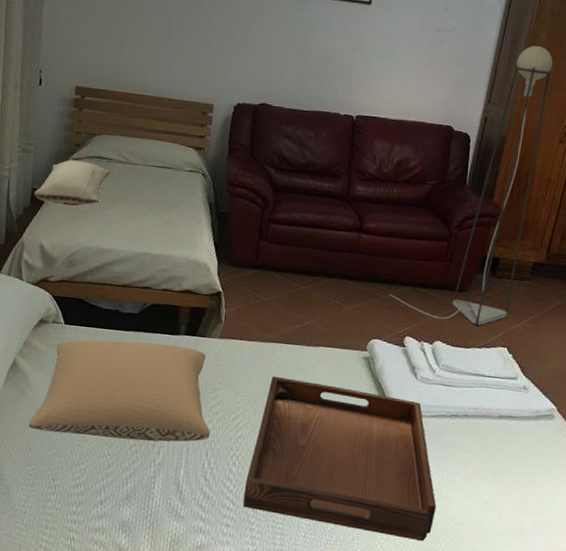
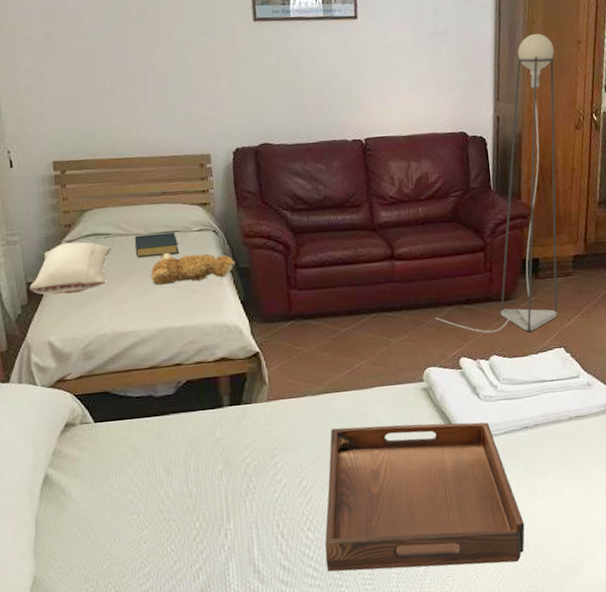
pillow: present [28,339,210,442] -> none [76,418,278,544]
hardback book: none [130,165,170,188] -> present [134,232,179,257]
teddy bear: none [140,186,217,218] -> present [151,253,236,285]

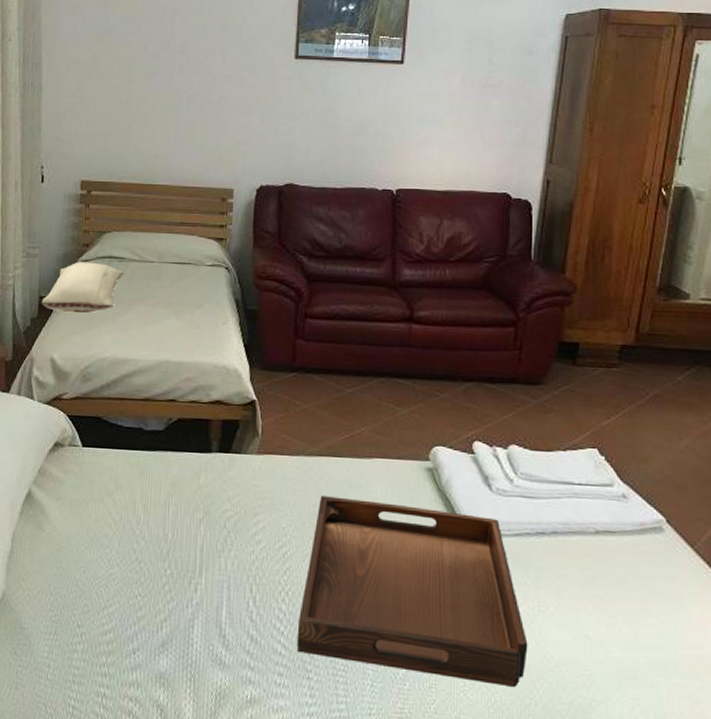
hardback book: present [134,232,179,257] -> none [146,263,189,287]
teddy bear: present [151,253,236,285] -> none [158,285,244,318]
floor lamp: present [435,34,558,333] -> none [451,94,622,425]

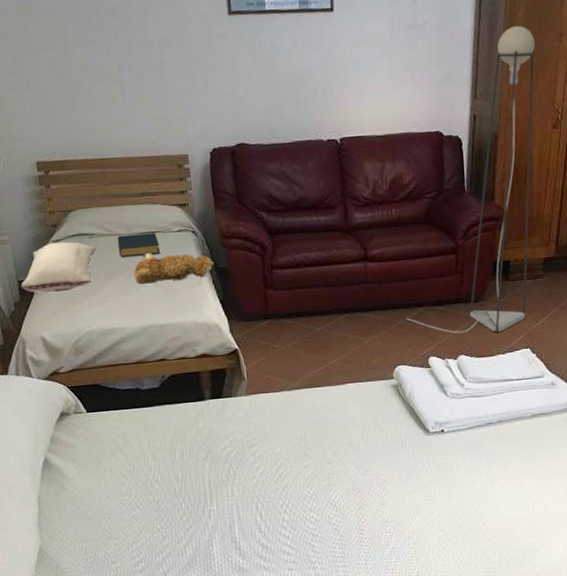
hardback book: none [146,263,189,287] -> present [117,233,160,257]
teddy bear: none [158,285,244,318] -> present [134,253,214,284]
serving tray: present [296,496,528,687] -> none [300,417,485,550]
floor lamp: none [451,94,622,425] -> present [406,26,535,334]

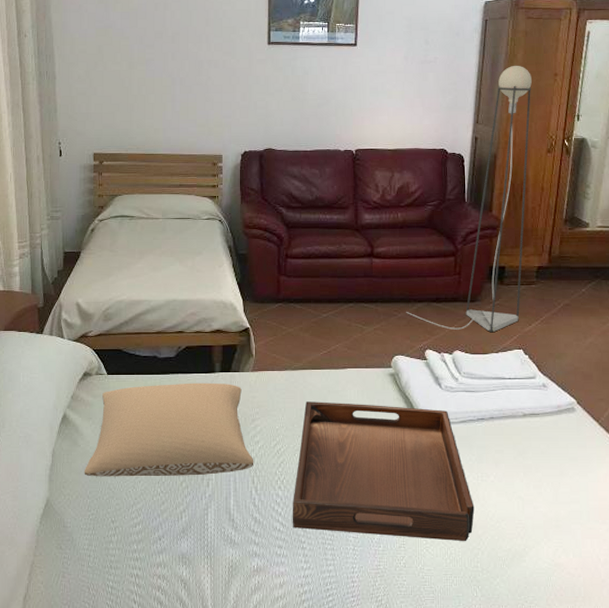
pillow: present [20,241,96,293] -> none [65,221,134,264]
pillow: none [75,410,257,520] -> present [84,382,254,477]
hardback book: present [117,233,160,257] -> none [153,219,189,238]
teddy bear: present [134,253,214,284] -> none [165,236,236,263]
serving tray: none [300,417,485,550] -> present [292,401,475,541]

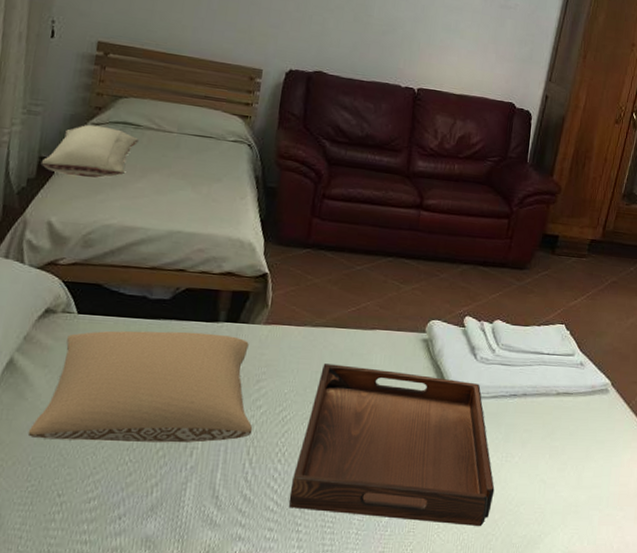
pillow: none [65,221,134,264] -> present [40,124,138,178]
floor lamp: present [406,66,532,333] -> none [449,28,610,304]

